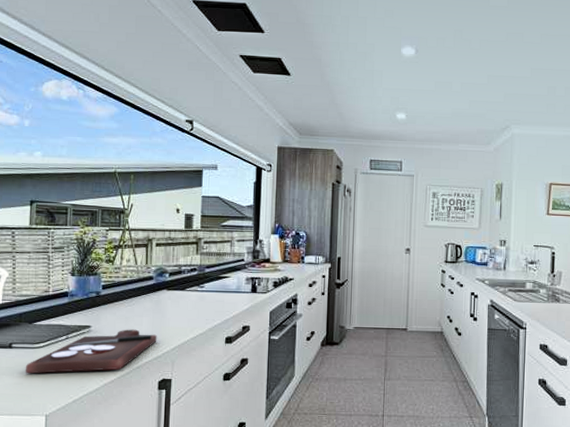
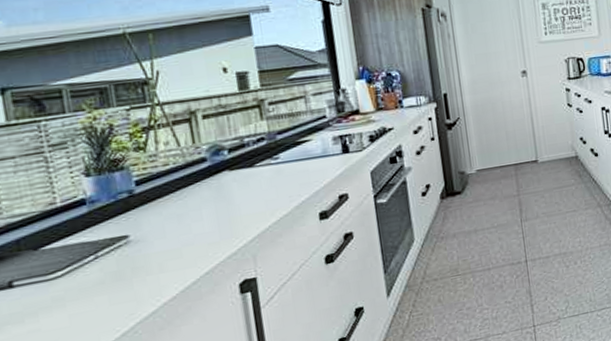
cutting board: present [25,329,157,374] -> none [39,227,227,316]

